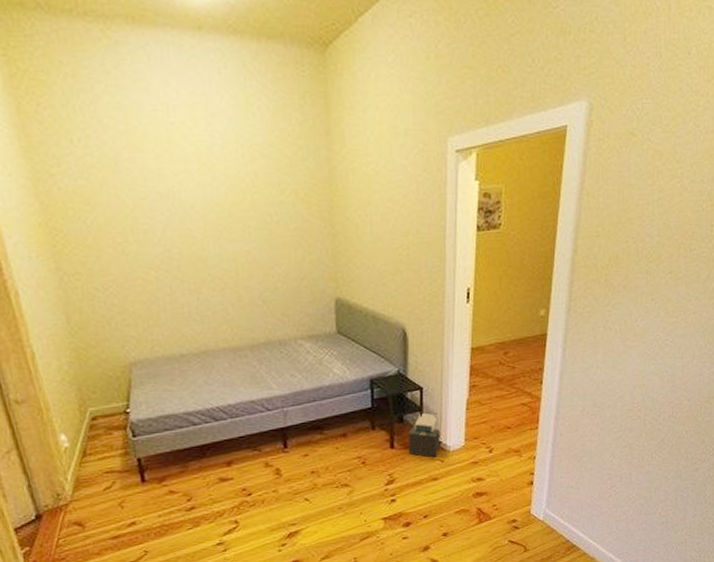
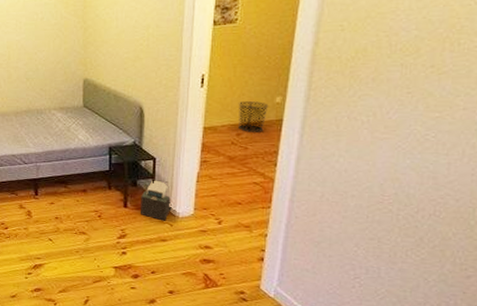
waste bin: none [504,316,534,350] -> present [238,101,269,132]

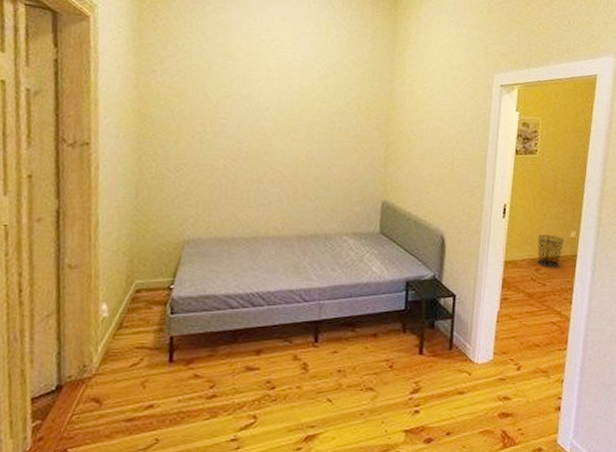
air filter: present [141,179,172,221] -> none [437,319,471,369]

